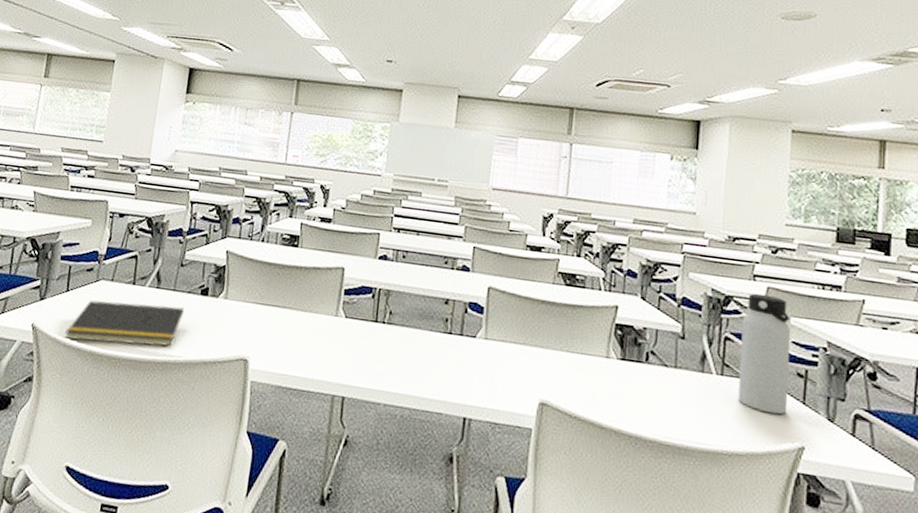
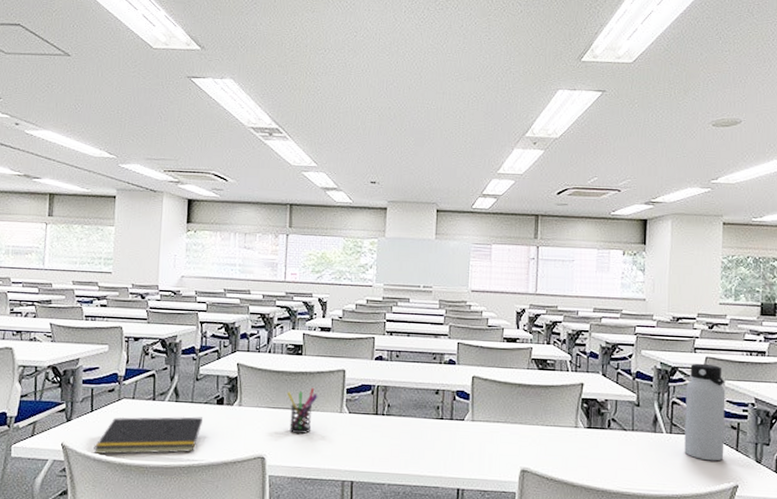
pen holder: none [277,285,312,337] -> present [287,388,318,434]

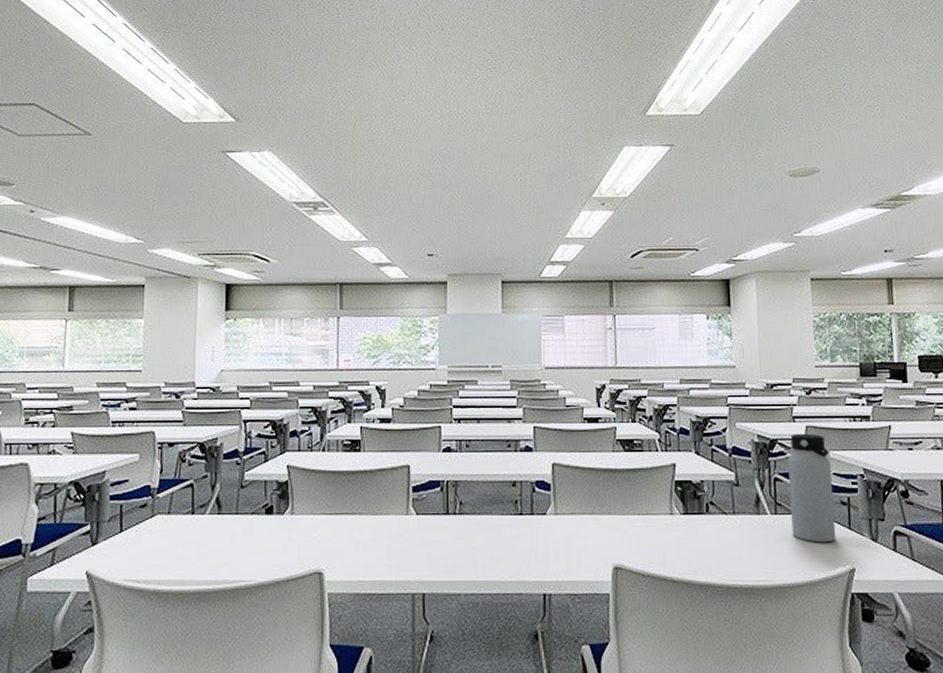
notepad: present [93,416,202,454] -> none [124,530,249,581]
pen holder: present [287,388,318,434] -> none [345,488,380,542]

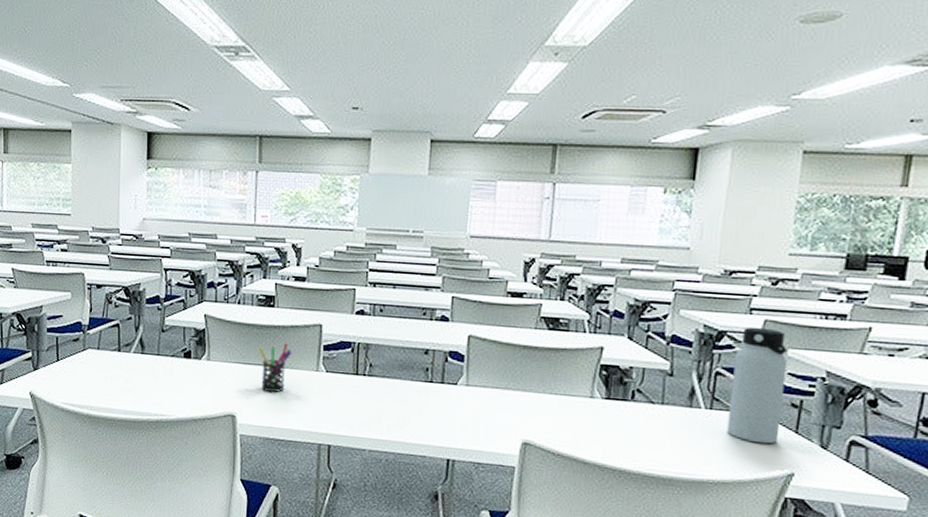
pen holder: none [345,488,380,542] -> present [258,343,292,392]

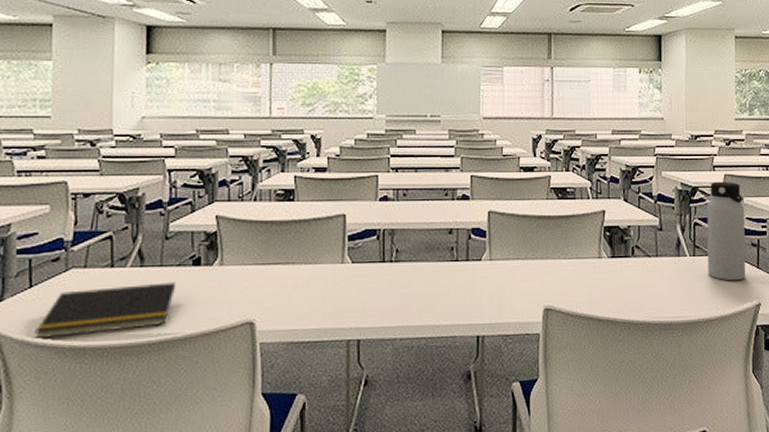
notepad: none [61,367,169,407] -> present [35,282,175,338]
pen holder: present [258,343,292,392] -> none [277,238,315,291]

